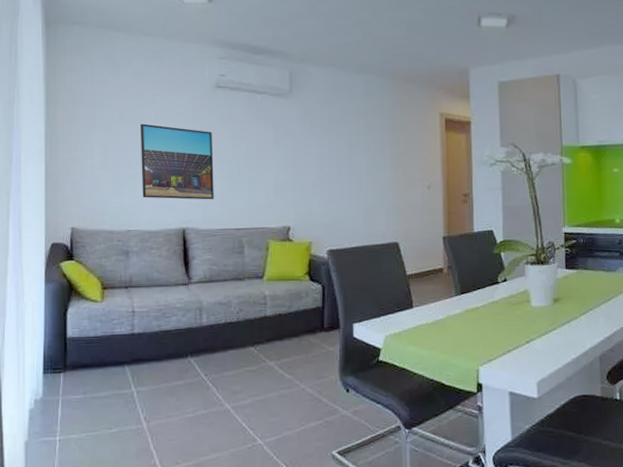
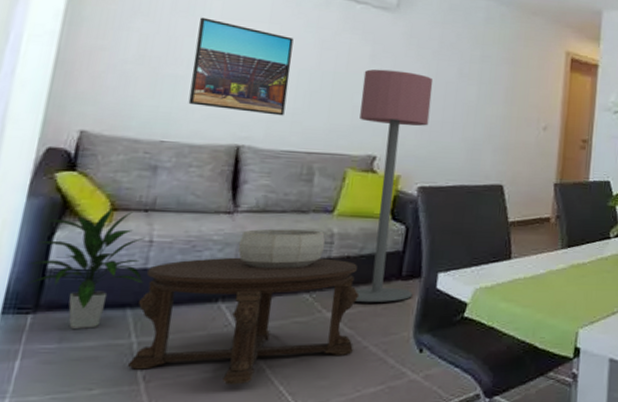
indoor plant: none [54,286,133,383] -> present [27,207,143,329]
coffee table: none [132,317,294,423] -> present [128,257,360,385]
decorative bowl: none [196,294,261,328] -> present [238,228,326,268]
floor lamp: none [271,149,335,352] -> present [355,69,434,302]

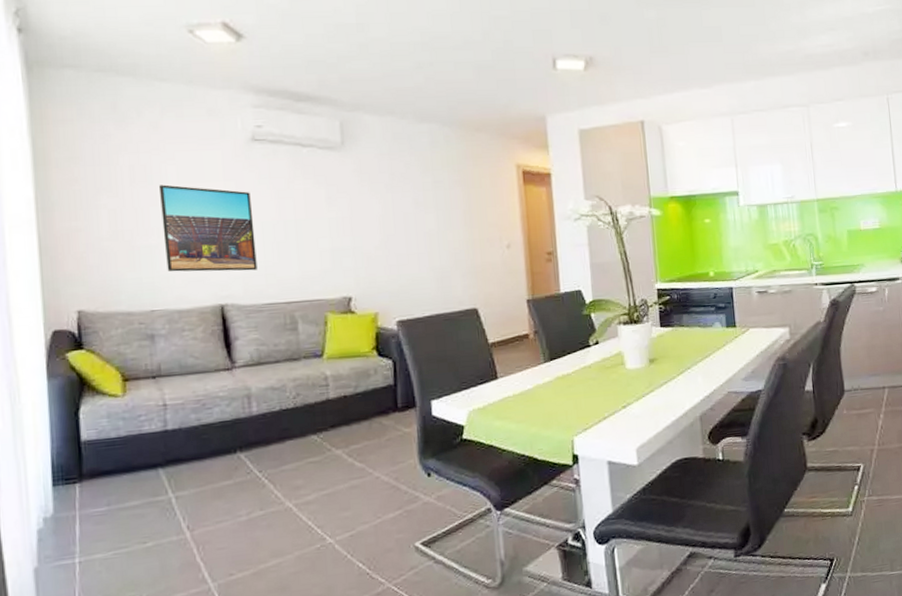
indoor plant: present [27,207,143,329] -> none [63,378,167,492]
coffee table: present [128,257,360,385] -> none [166,400,367,526]
decorative bowl: present [238,228,326,268] -> none [243,375,322,417]
floor lamp: present [355,69,434,302] -> none [323,209,411,437]

